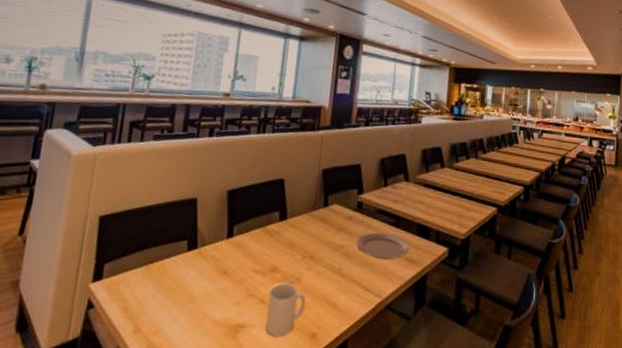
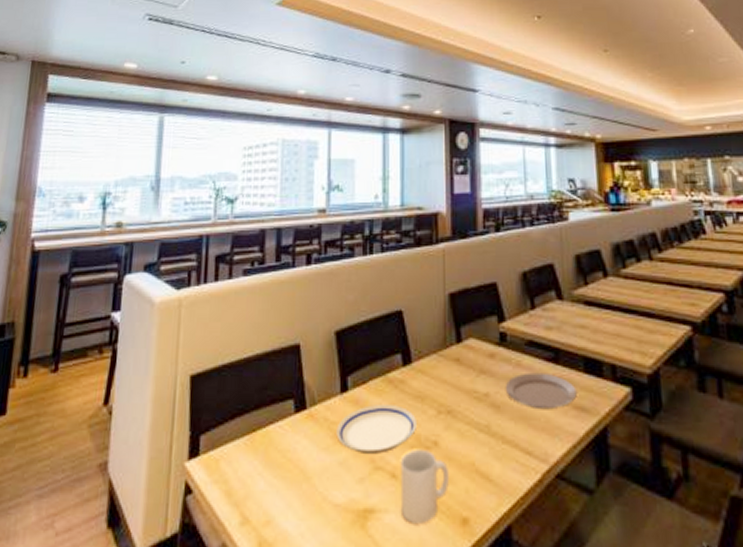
plate: none [220,248,286,285] -> present [336,405,416,454]

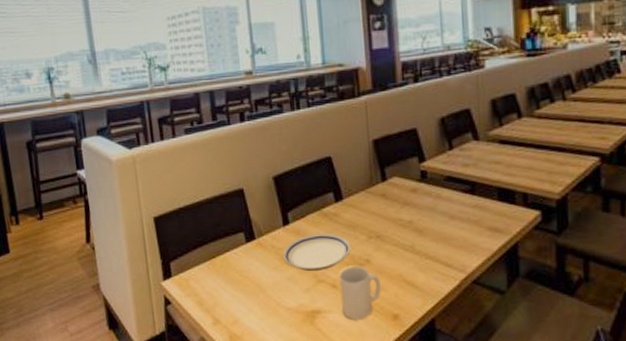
plate: present [505,372,577,410] -> none [426,202,491,232]

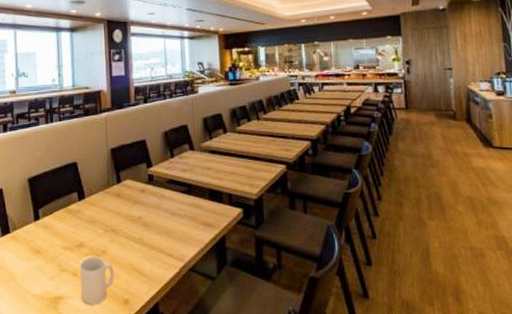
plate: present [282,233,351,271] -> none [33,228,90,261]

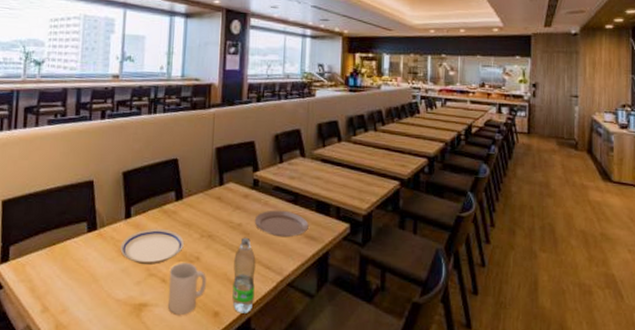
plate: none [33,228,90,261] -> present [120,229,184,265]
bottle: none [137,229,160,299] -> present [232,237,256,314]
plate: none [152,201,204,226] -> present [254,210,309,238]

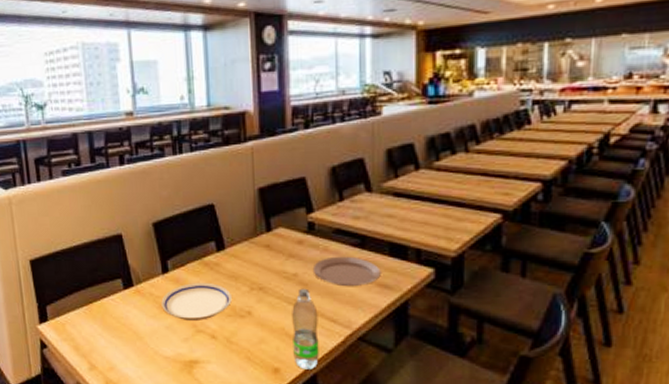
cup: present [168,262,206,315] -> none [218,317,262,371]

